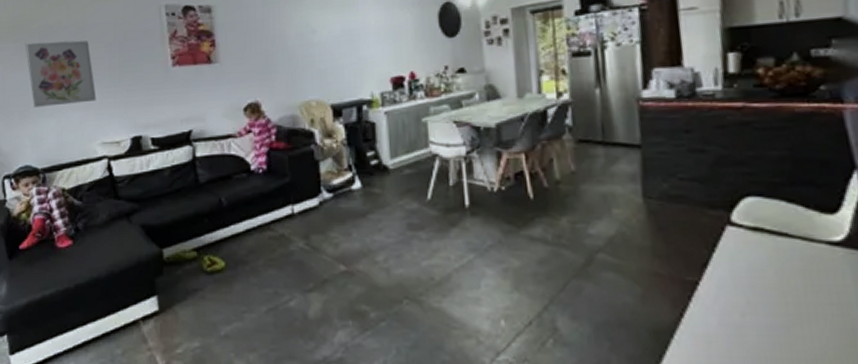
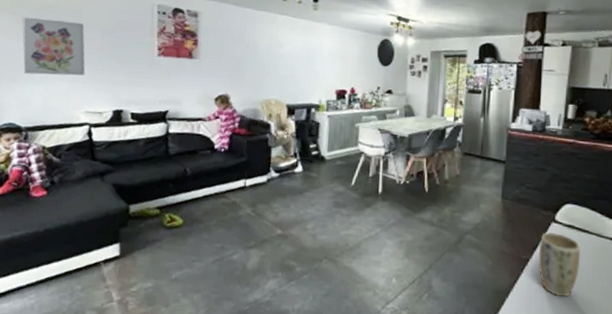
plant pot: none [710,241,783,334] -> present [538,232,581,297]

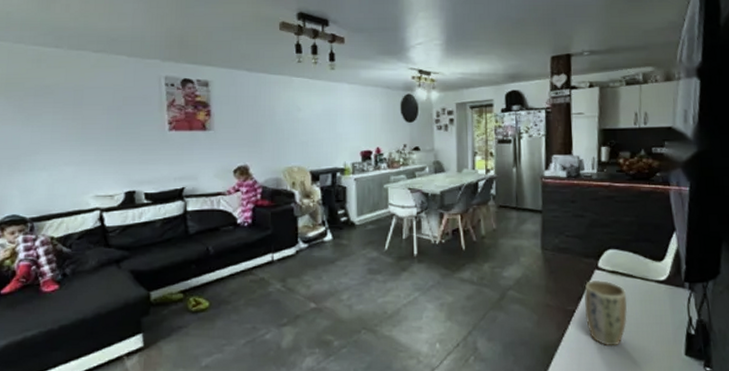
wall art: present [22,16,85,76] -> none [18,99,92,161]

